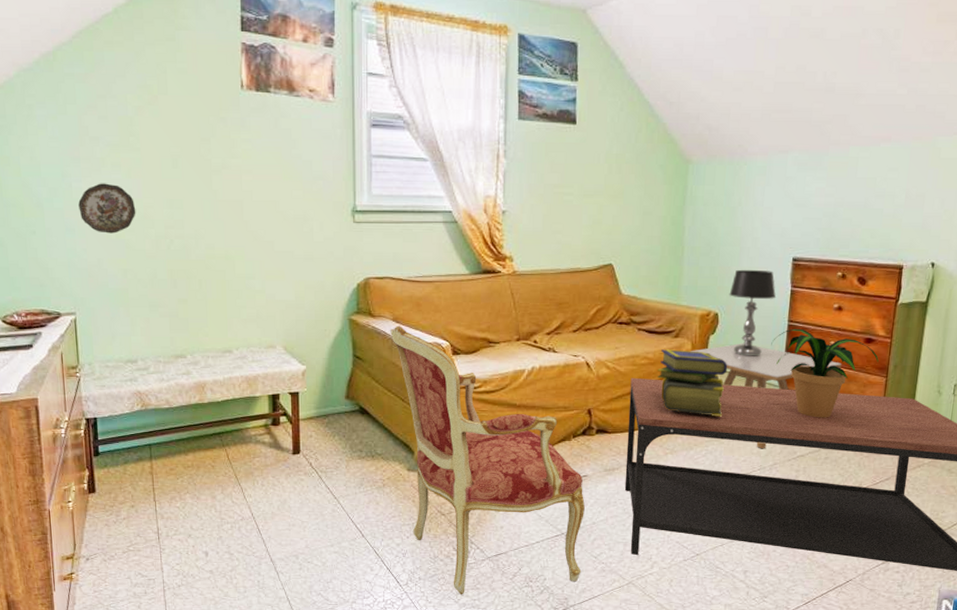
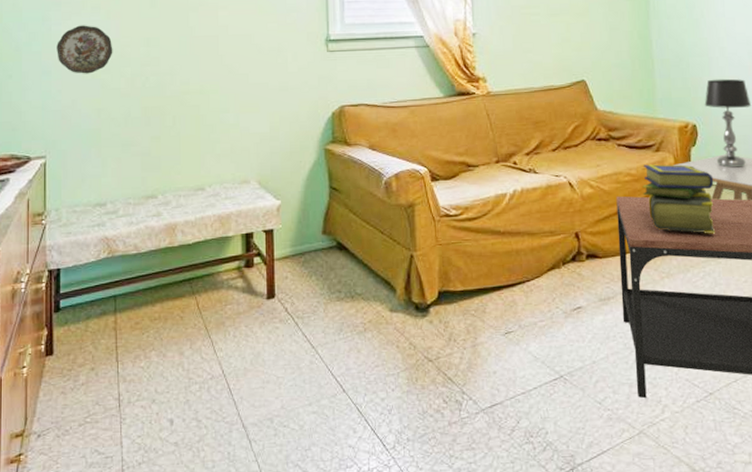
armchair: present [390,325,585,595] -> none [367,153,586,458]

